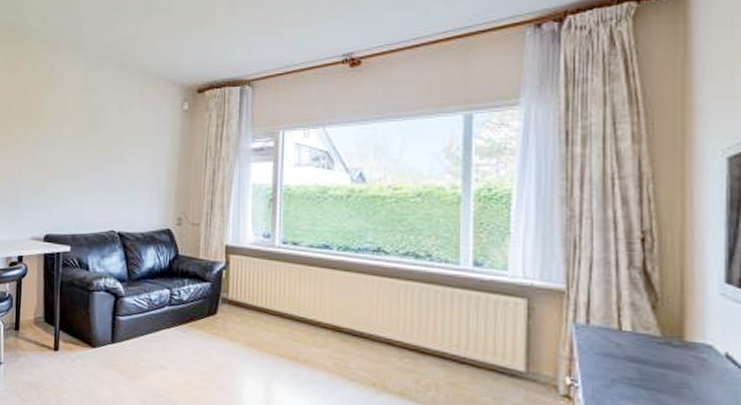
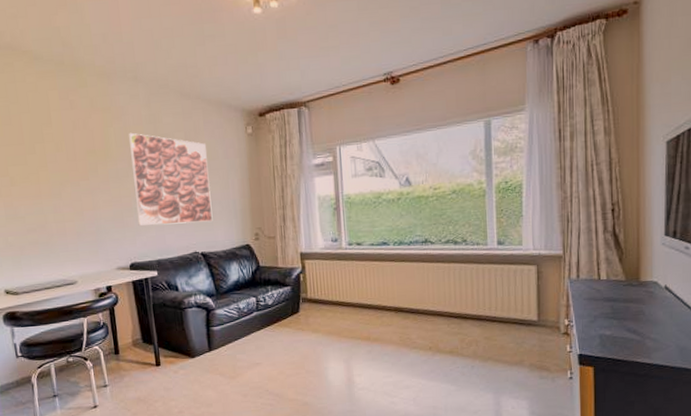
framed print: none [59,101,138,199] -> present [128,132,213,226]

